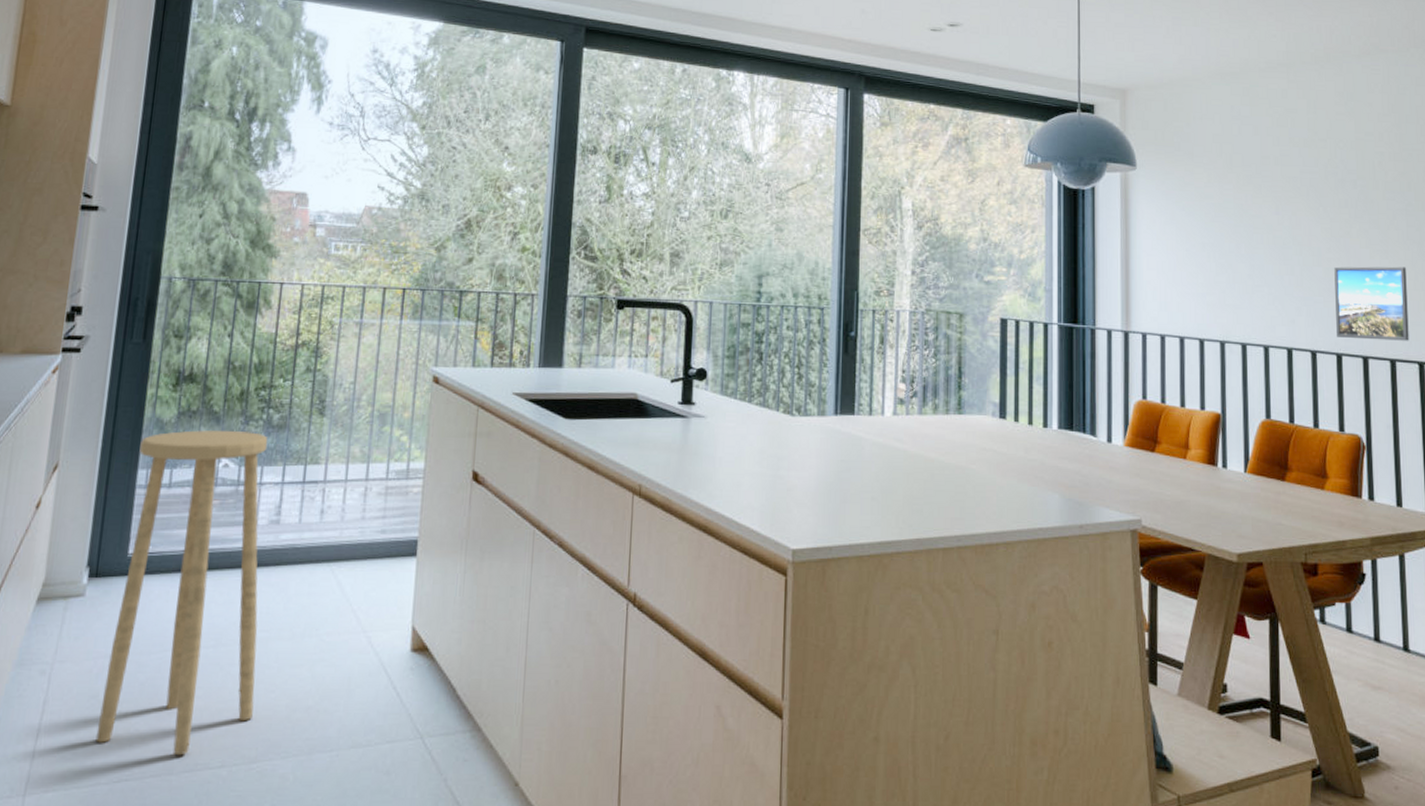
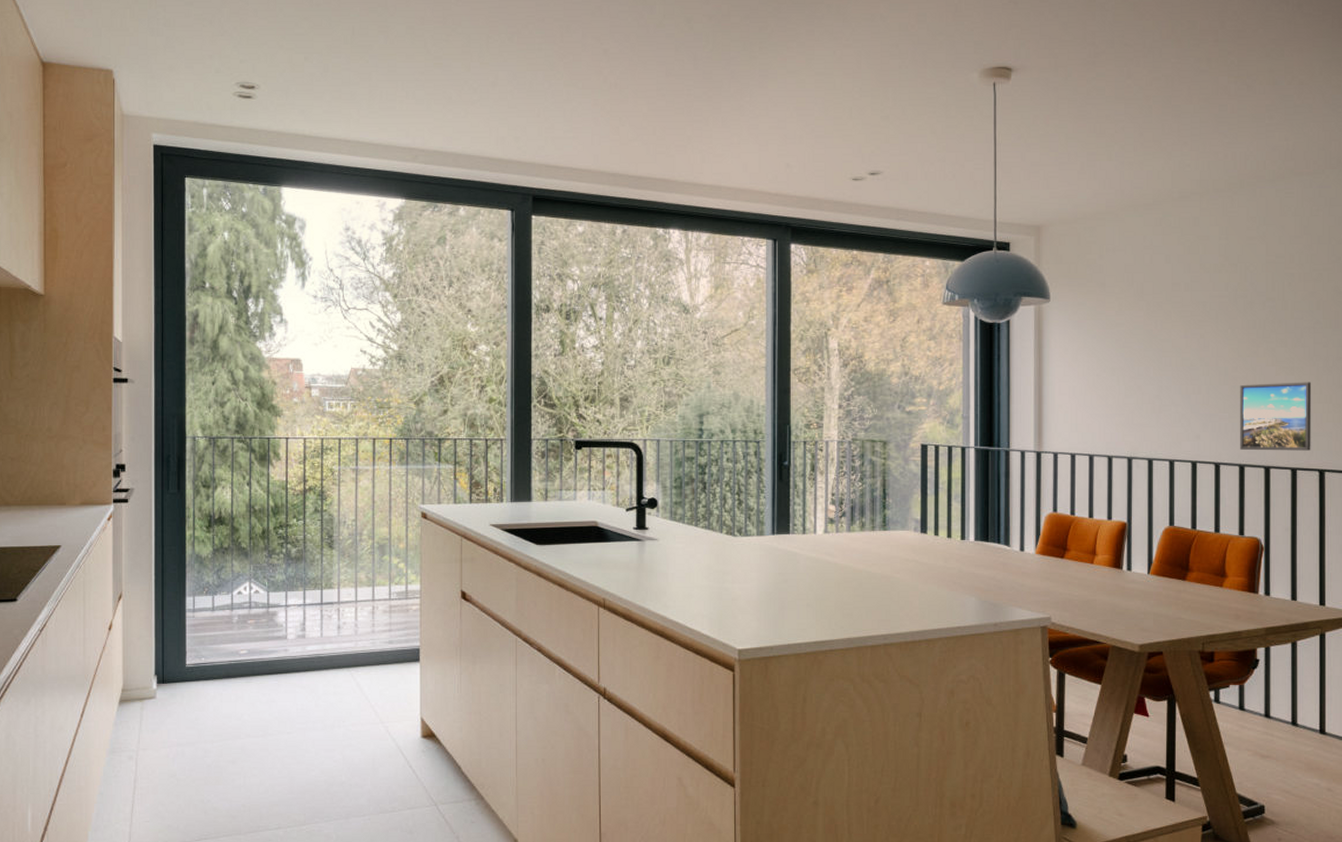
stool: present [95,430,268,754] -> none [178,562,299,819]

